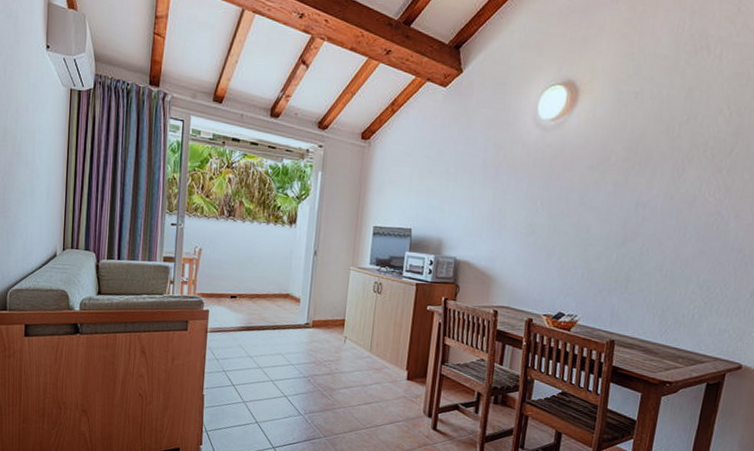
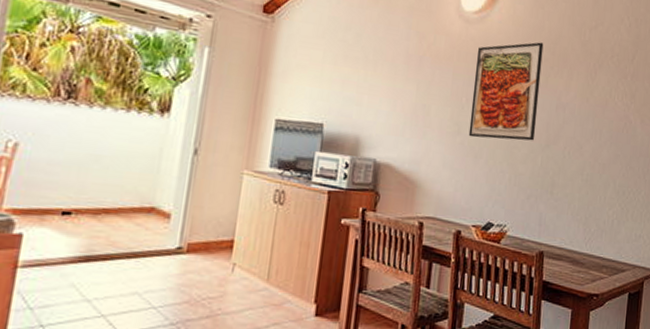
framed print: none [542,142,625,239] -> present [468,42,544,141]

